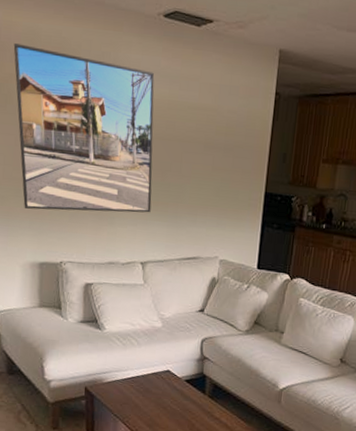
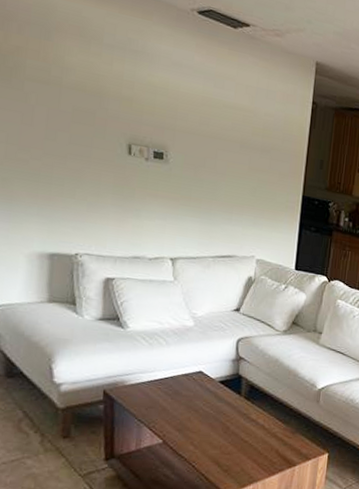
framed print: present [13,43,155,213] -> none [21,14,188,208]

